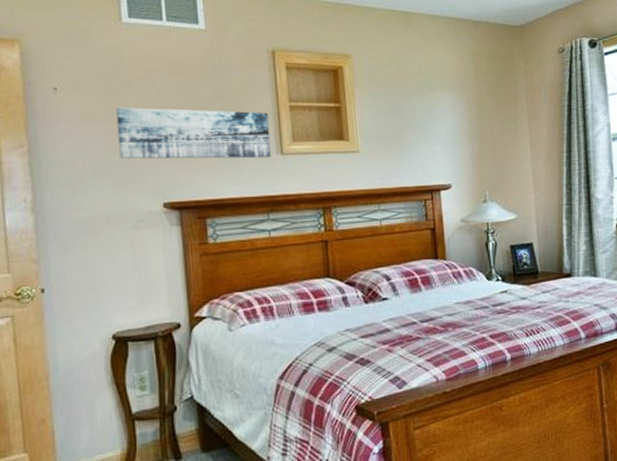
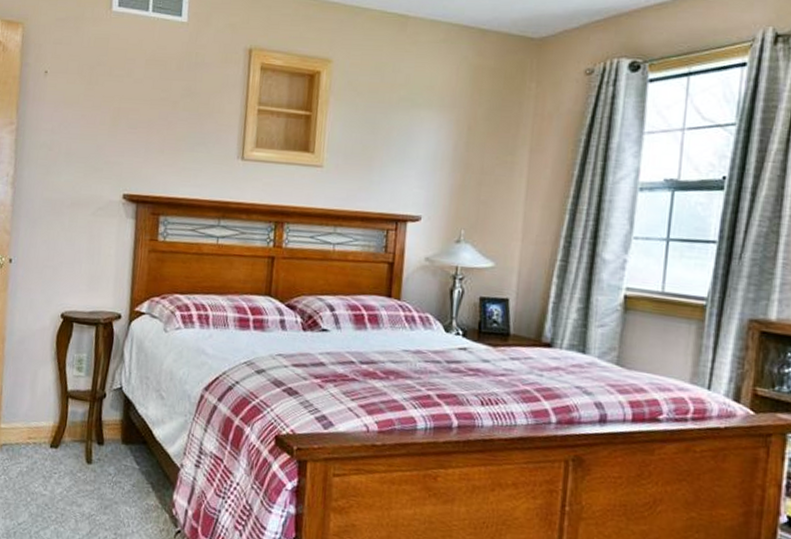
wall art: present [115,107,271,159] -> none [91,94,235,162]

